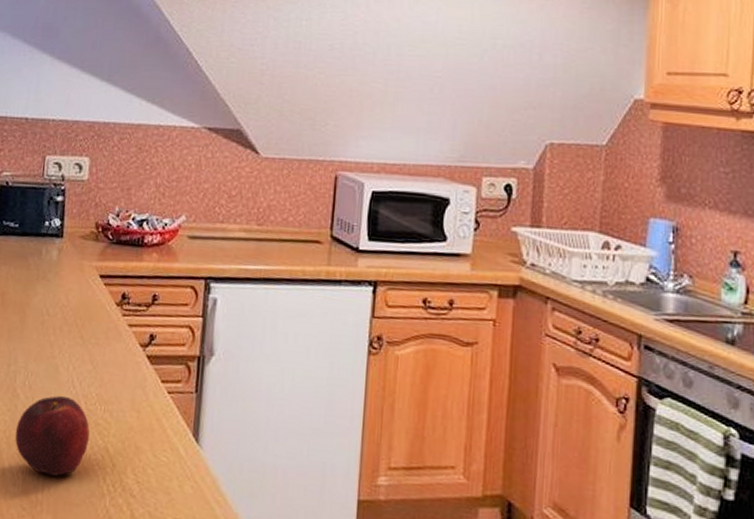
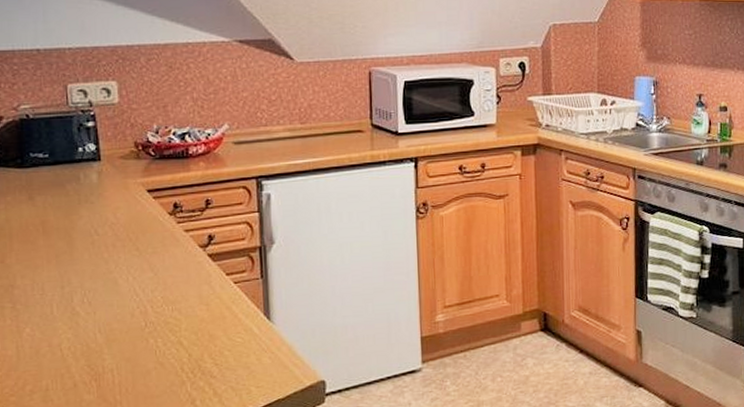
fruit: present [15,396,90,476] -> none [81,305,162,377]

